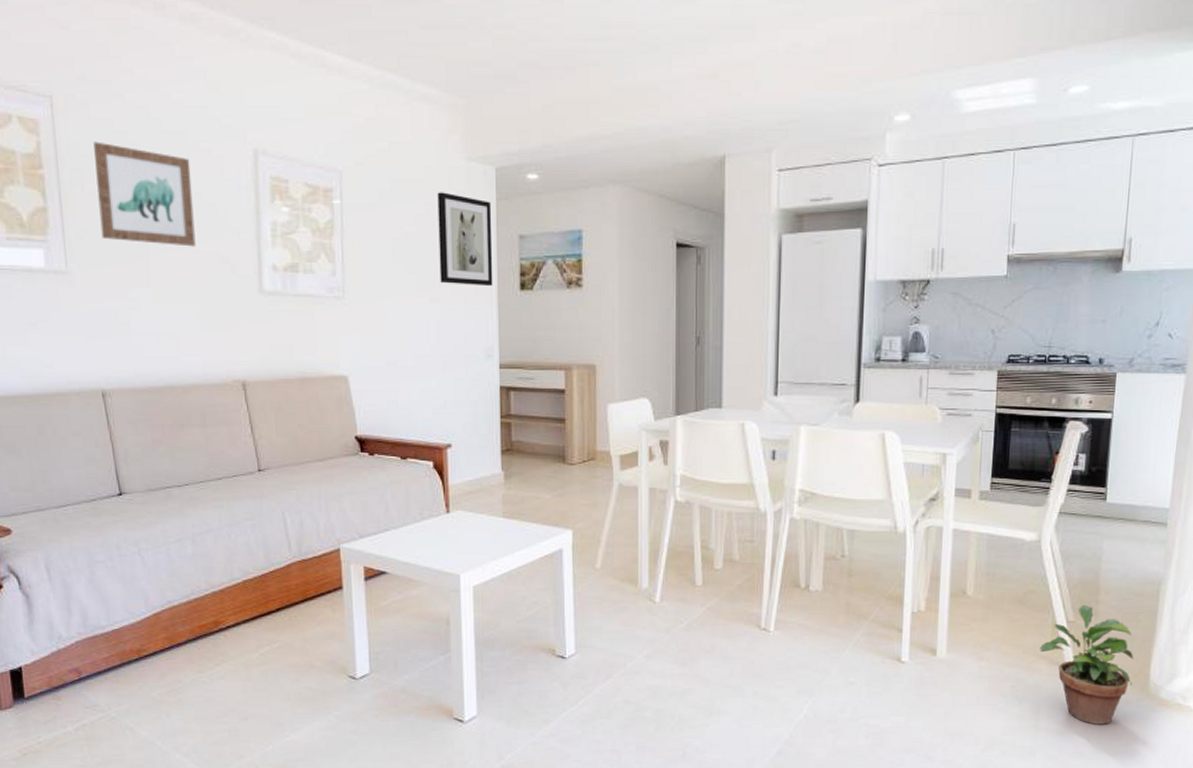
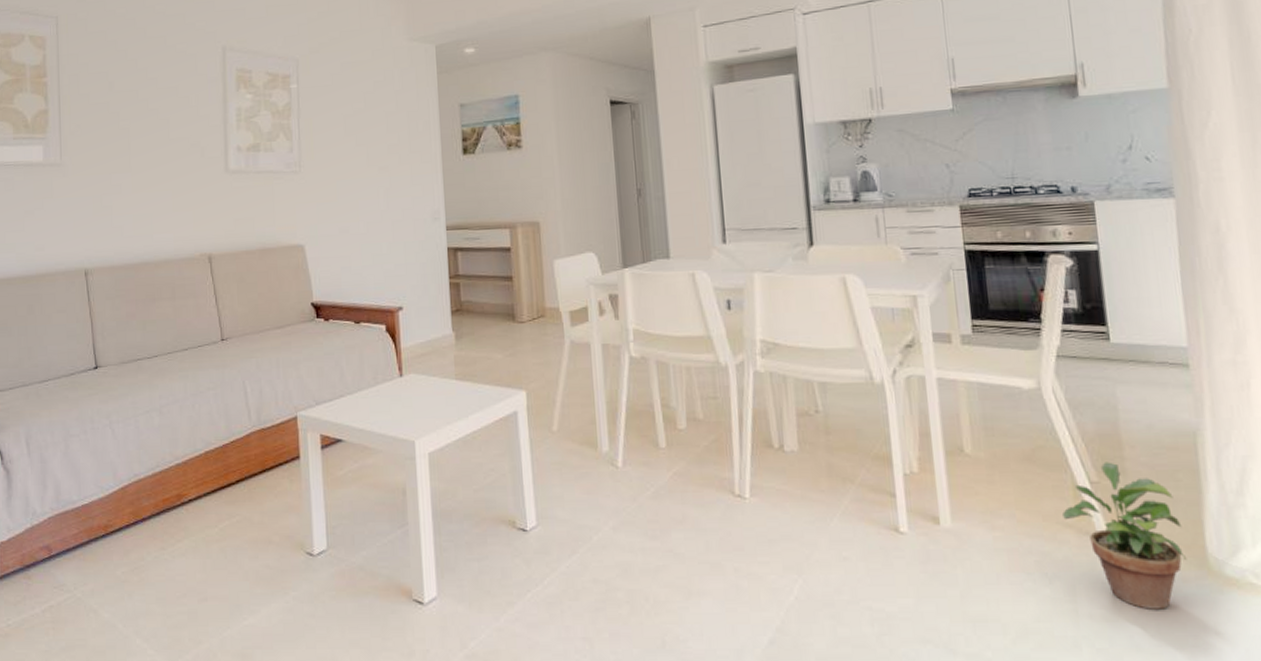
wall art: present [94,141,196,247] -> none [89,51,171,135]
wall art: present [437,192,493,287] -> none [383,70,437,154]

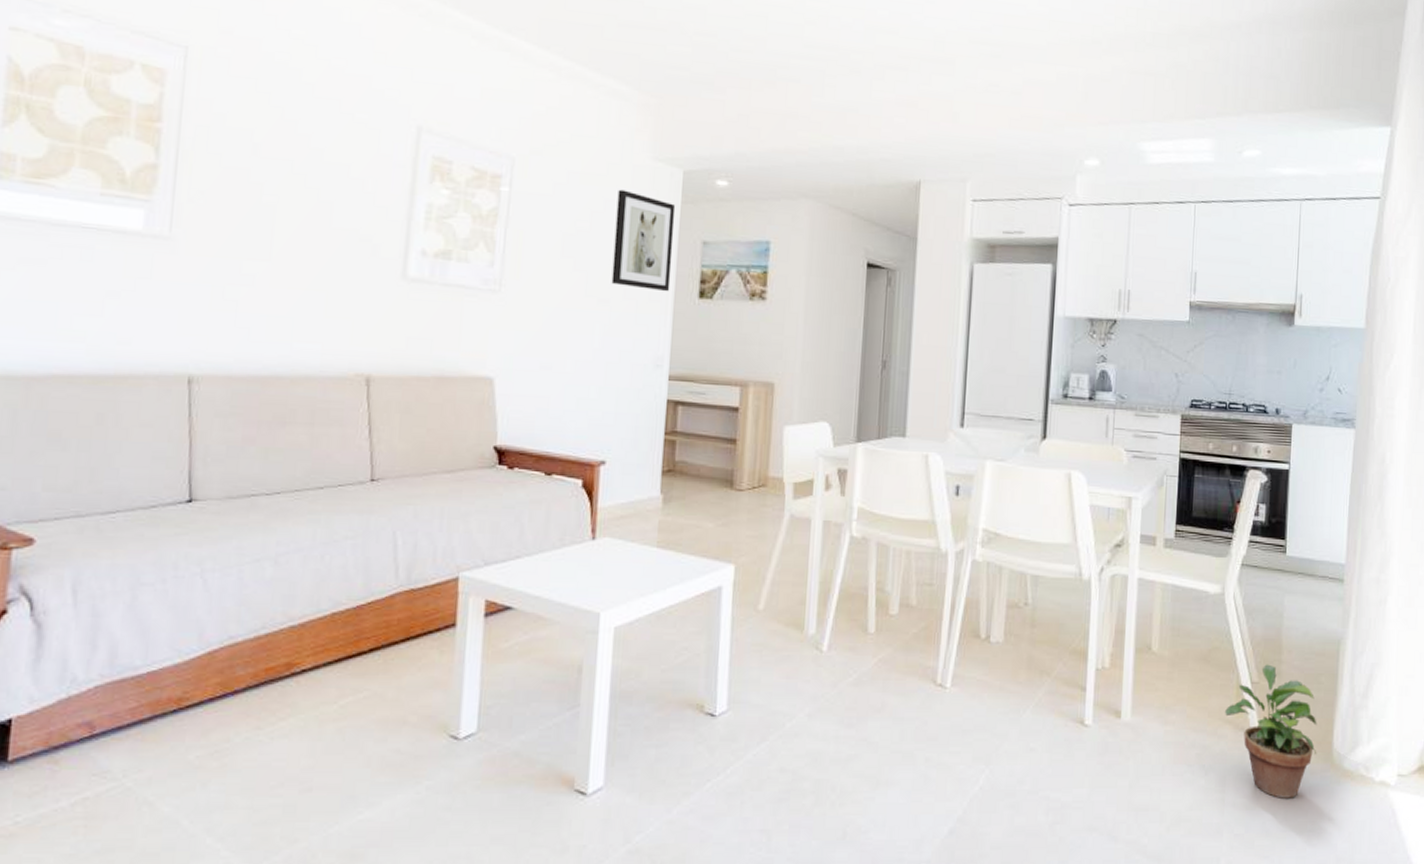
wall art: none [383,70,437,154] -> present [611,189,676,292]

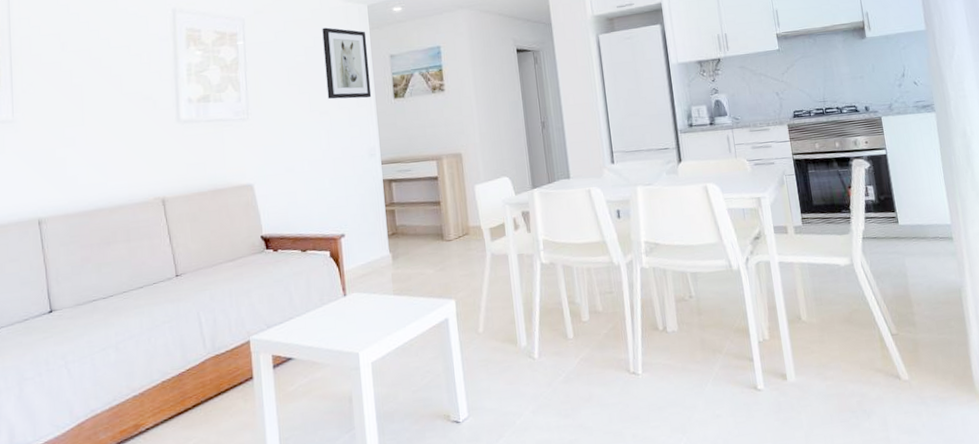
potted plant: present [1224,664,1317,798] -> none [873,317,961,430]

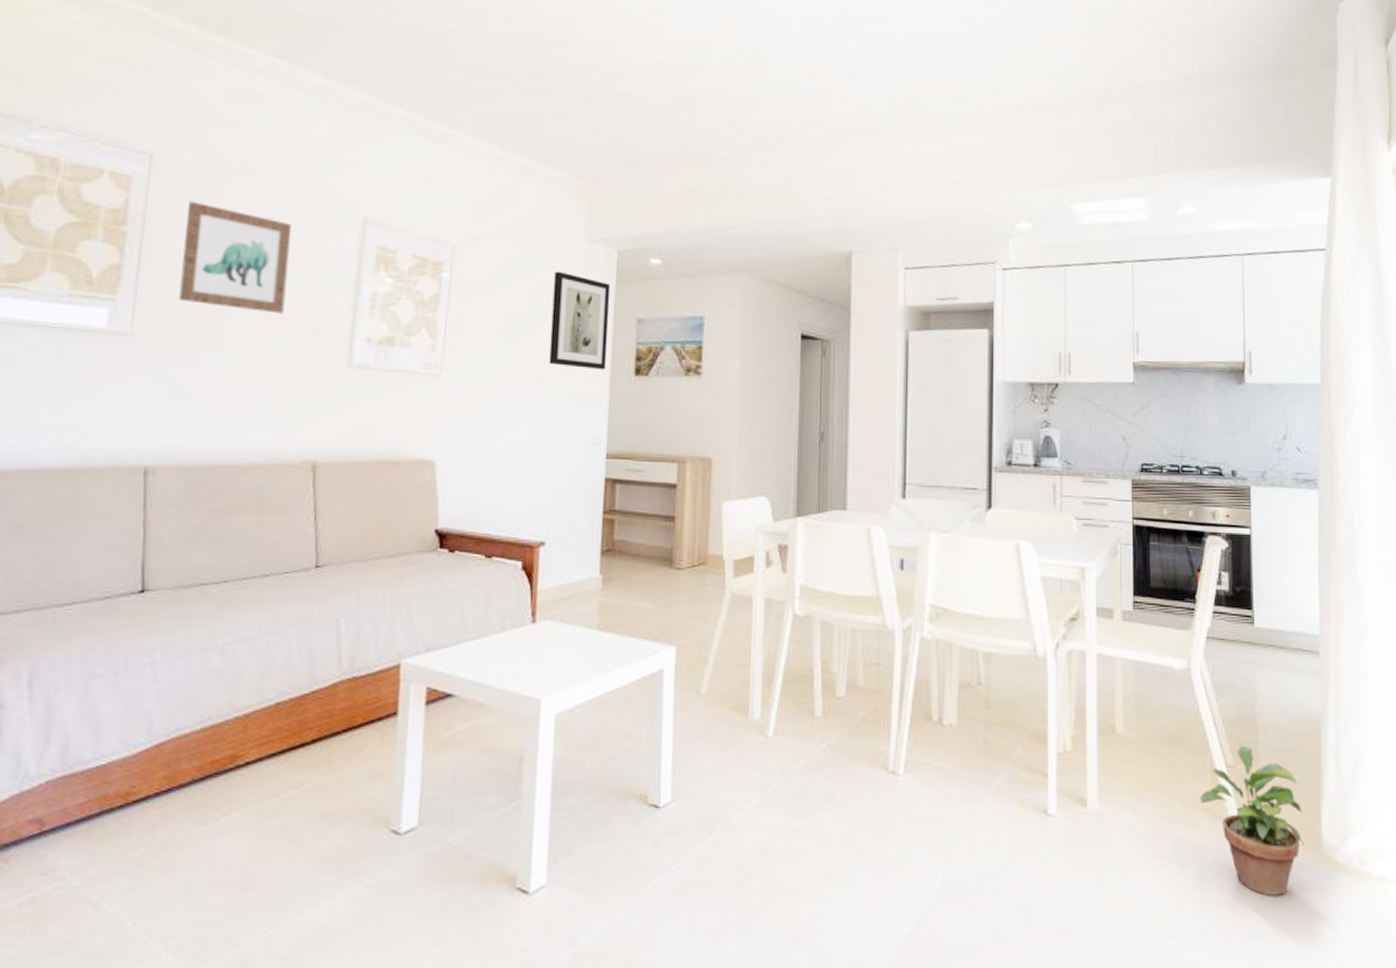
wall art: none [41,14,124,91] -> present [178,201,292,314]
potted plant: none [873,317,961,430] -> present [1199,746,1305,896]

